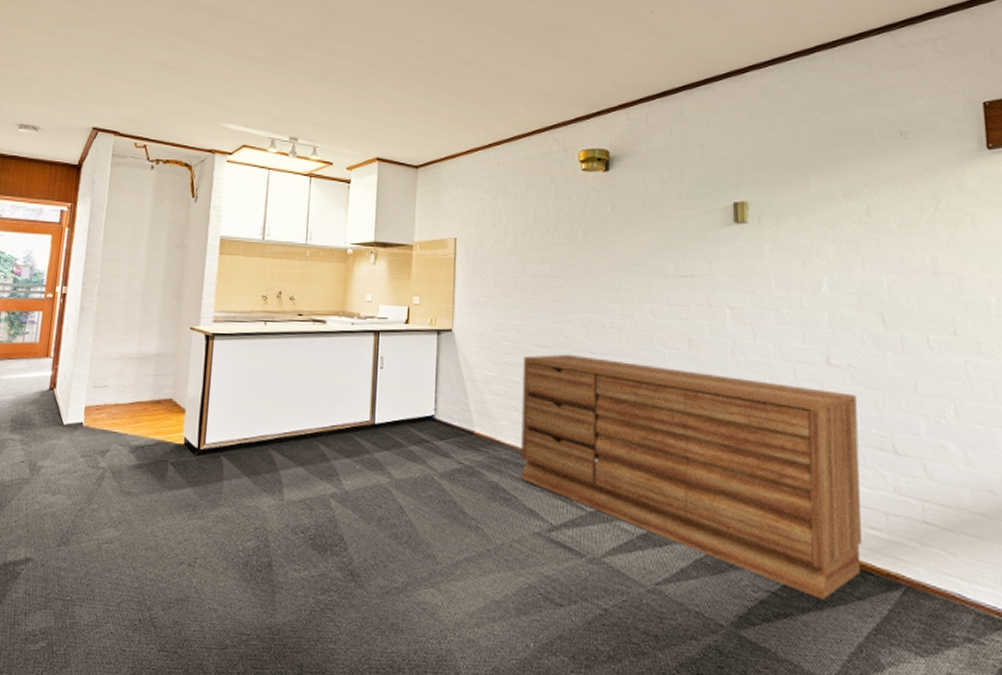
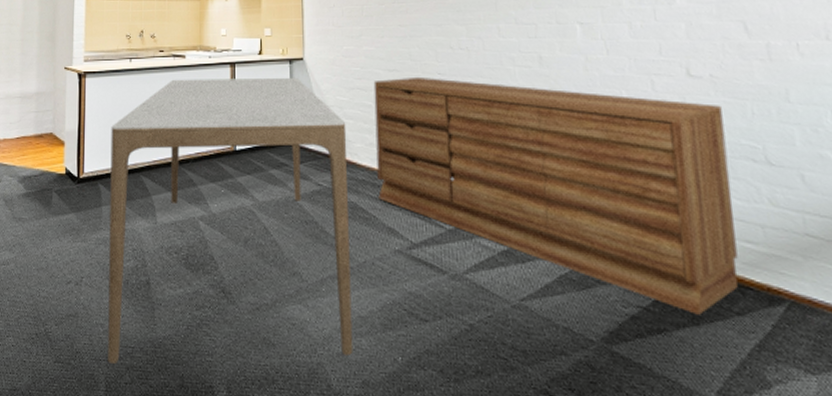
dining table: none [219,345,492,652] -> present [108,77,353,364]

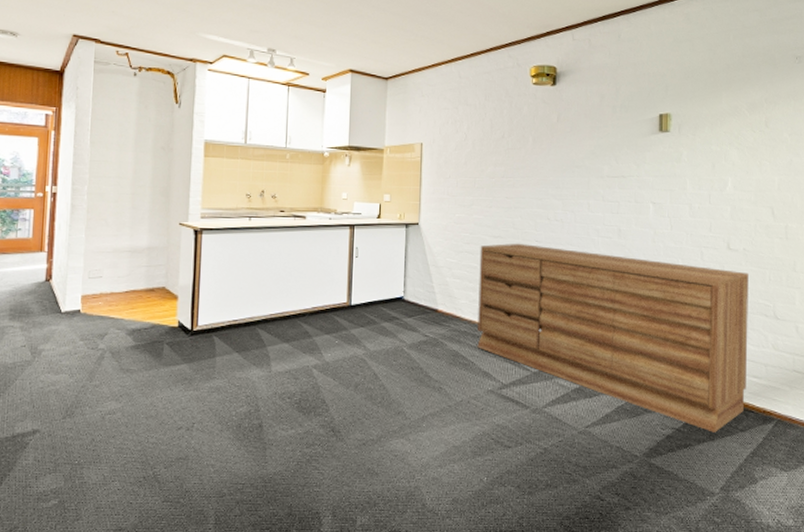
dining table: present [108,77,353,364] -> none [218,238,454,499]

